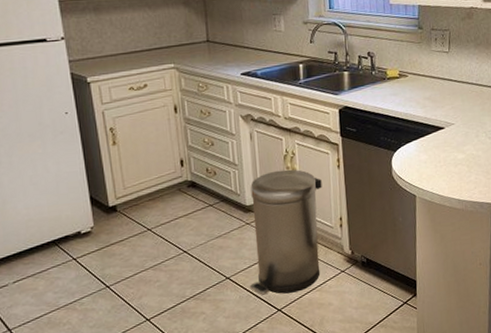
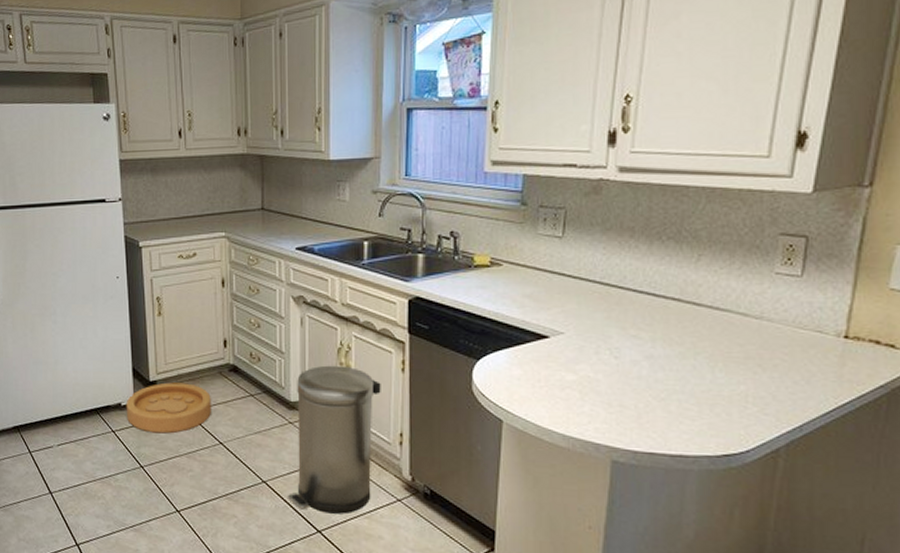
pet bowl: none [85,203,174,254] -> present [126,382,211,434]

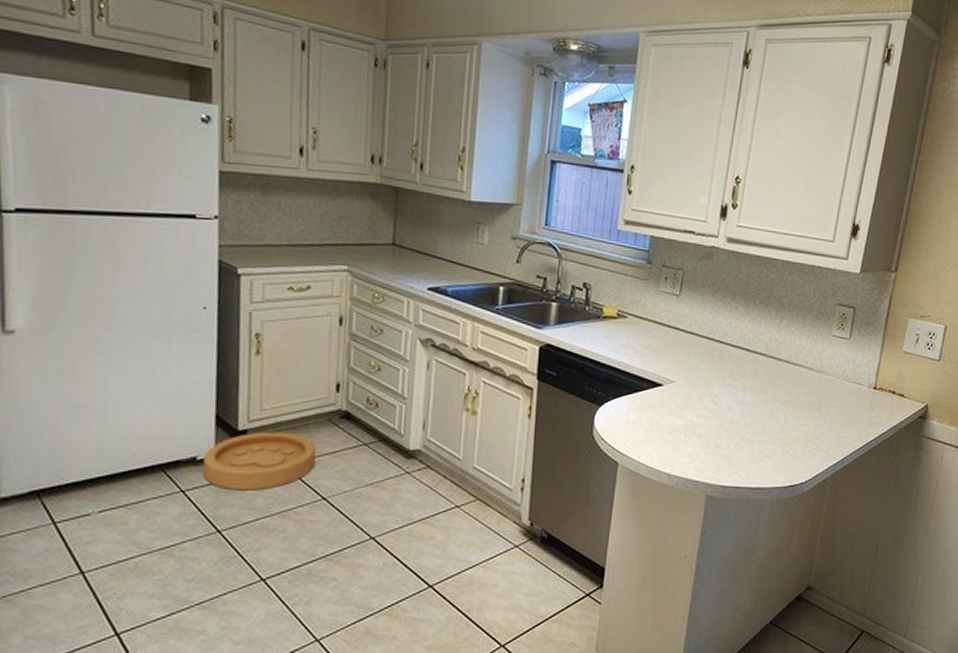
pedal bin: present [288,365,381,514] -> none [398,411,507,566]

